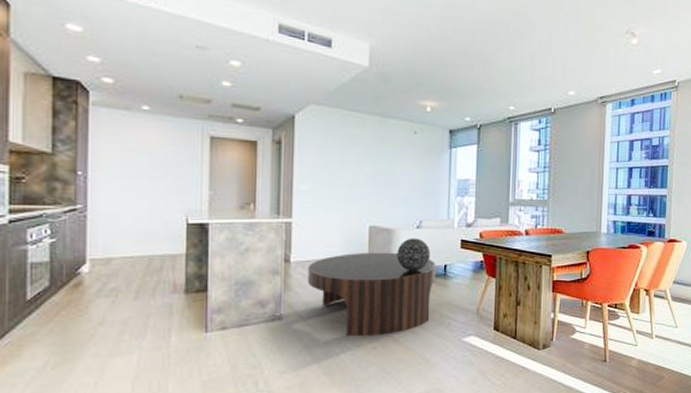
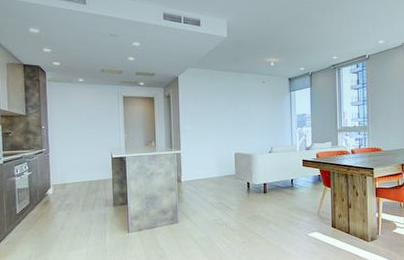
coffee table: present [308,252,436,337] -> none [194,171,285,234]
decorative sphere: present [397,238,431,271] -> none [256,160,281,185]

